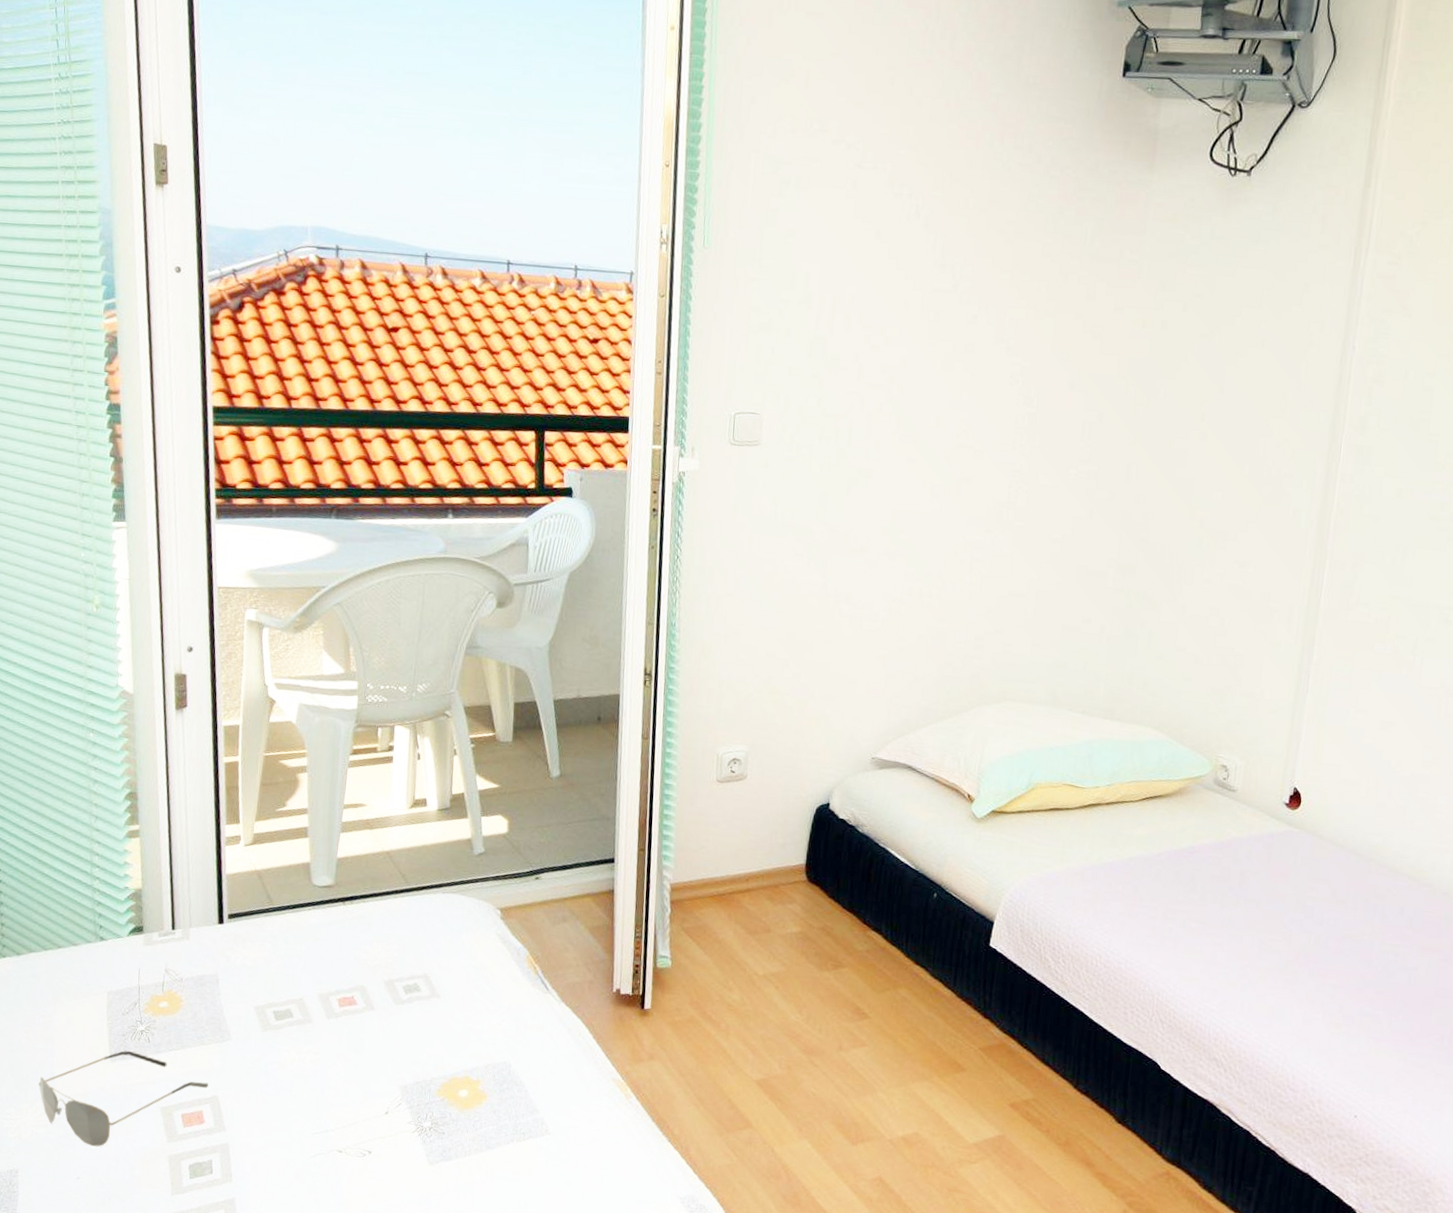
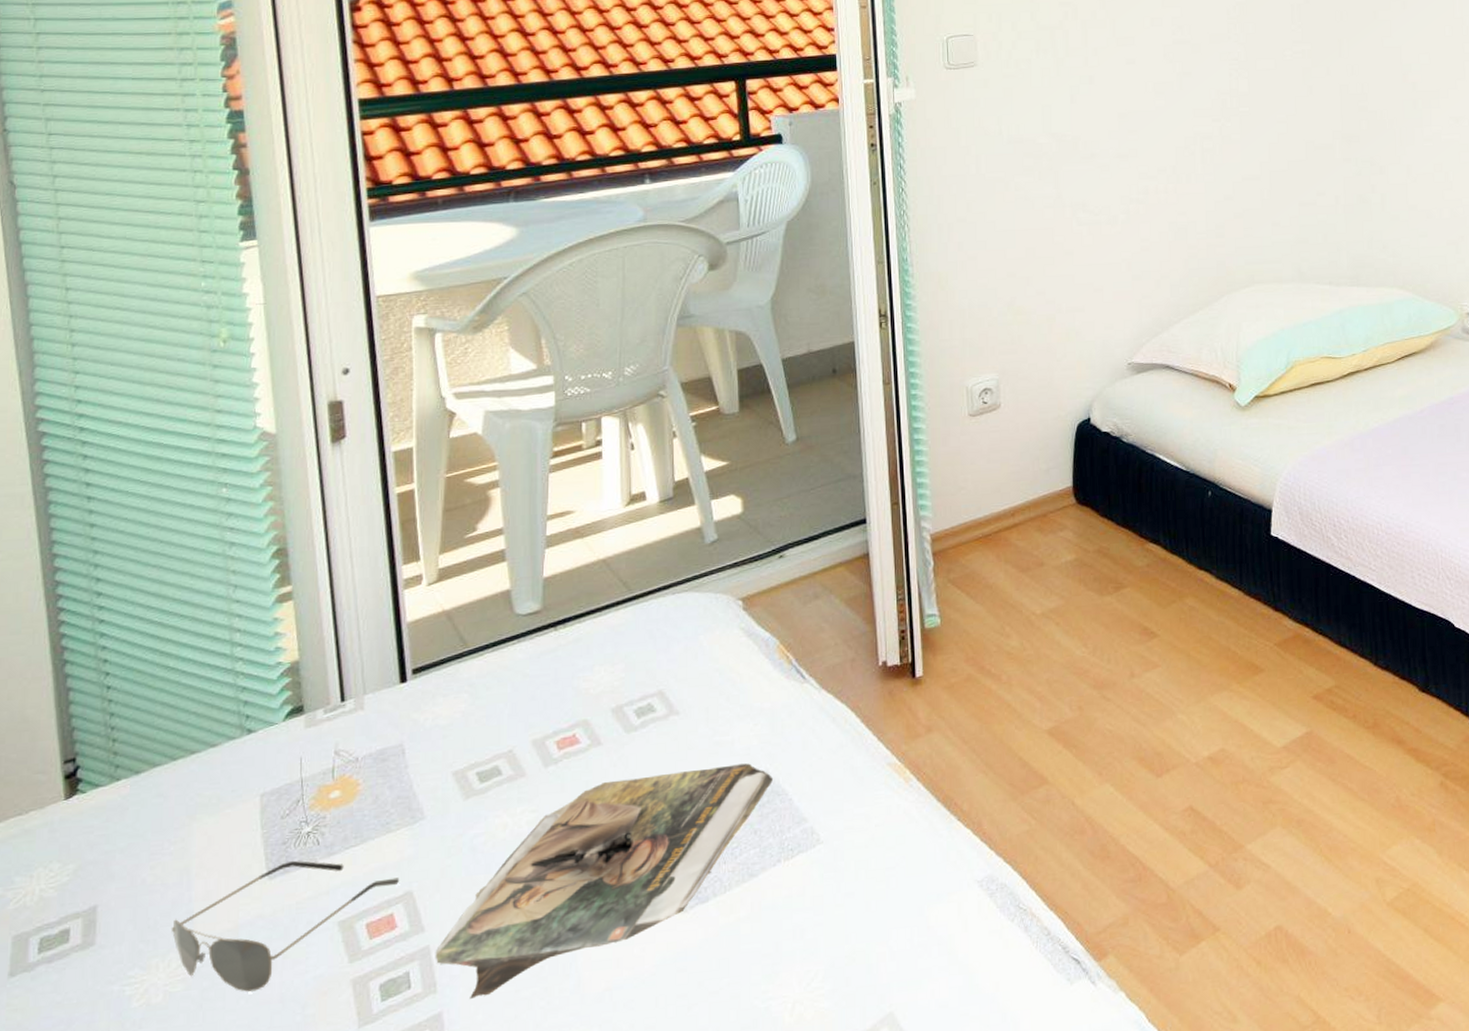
magazine: none [233,1042,514,1194] -> present [436,763,774,999]

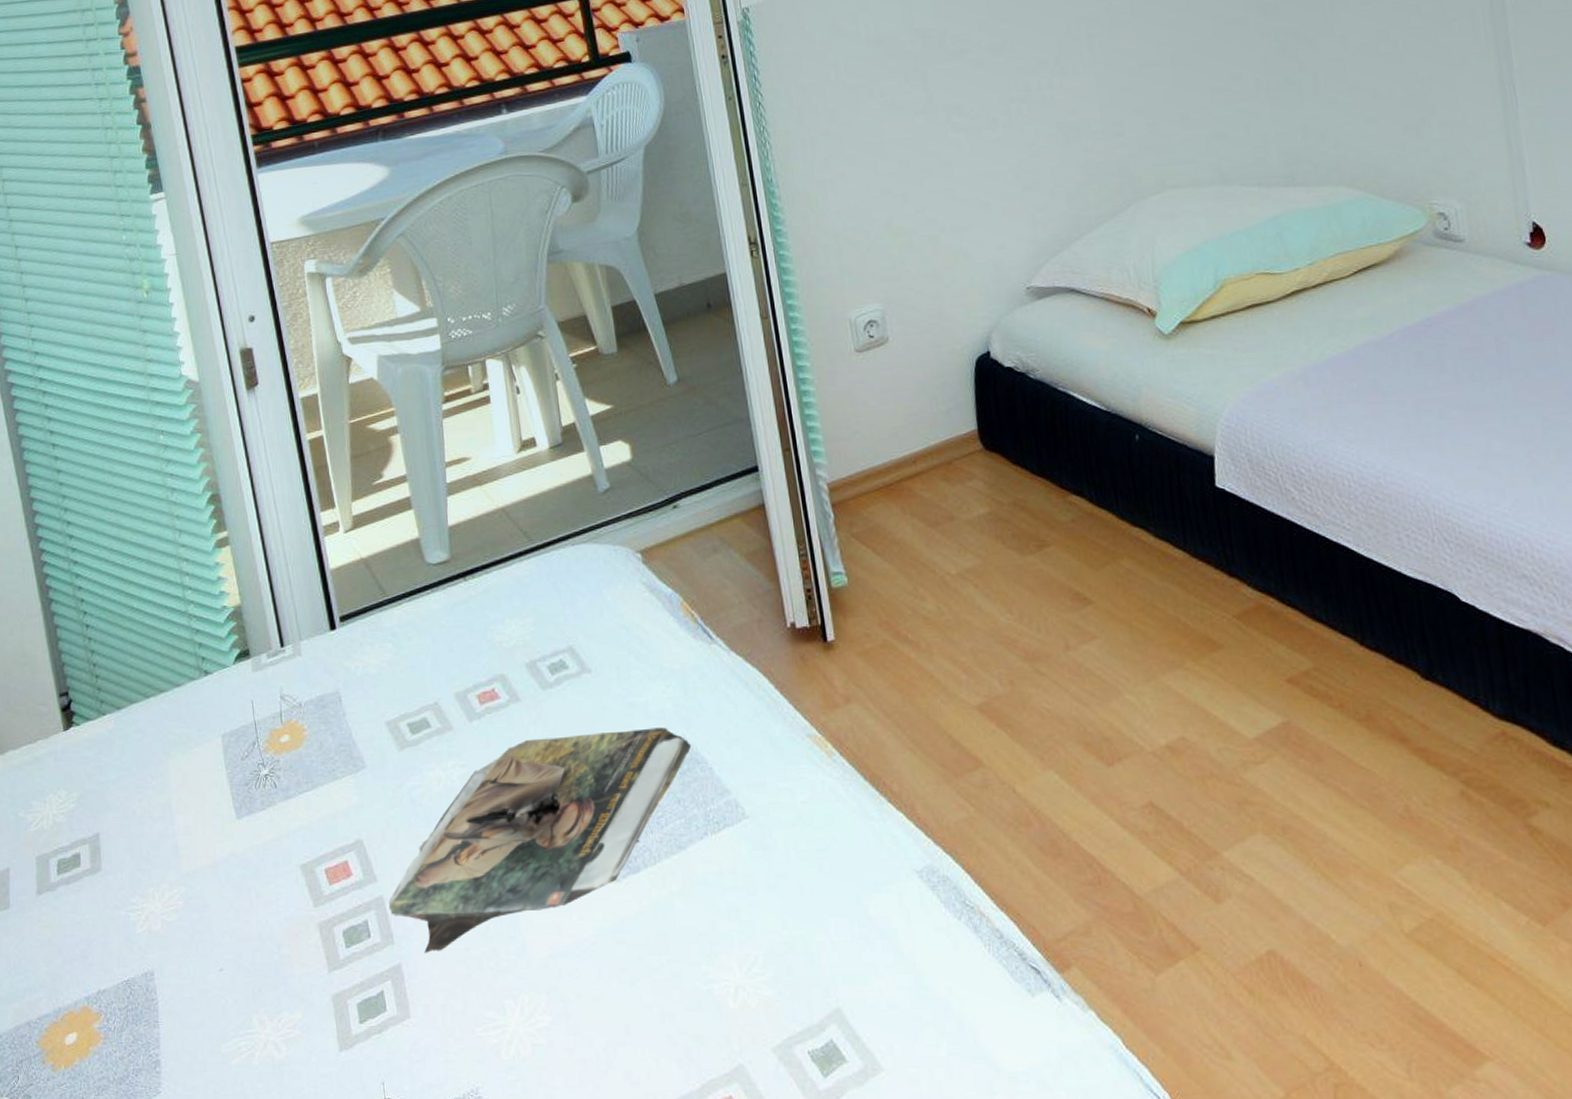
sunglasses: present [172,860,399,992] -> none [162,801,349,927]

